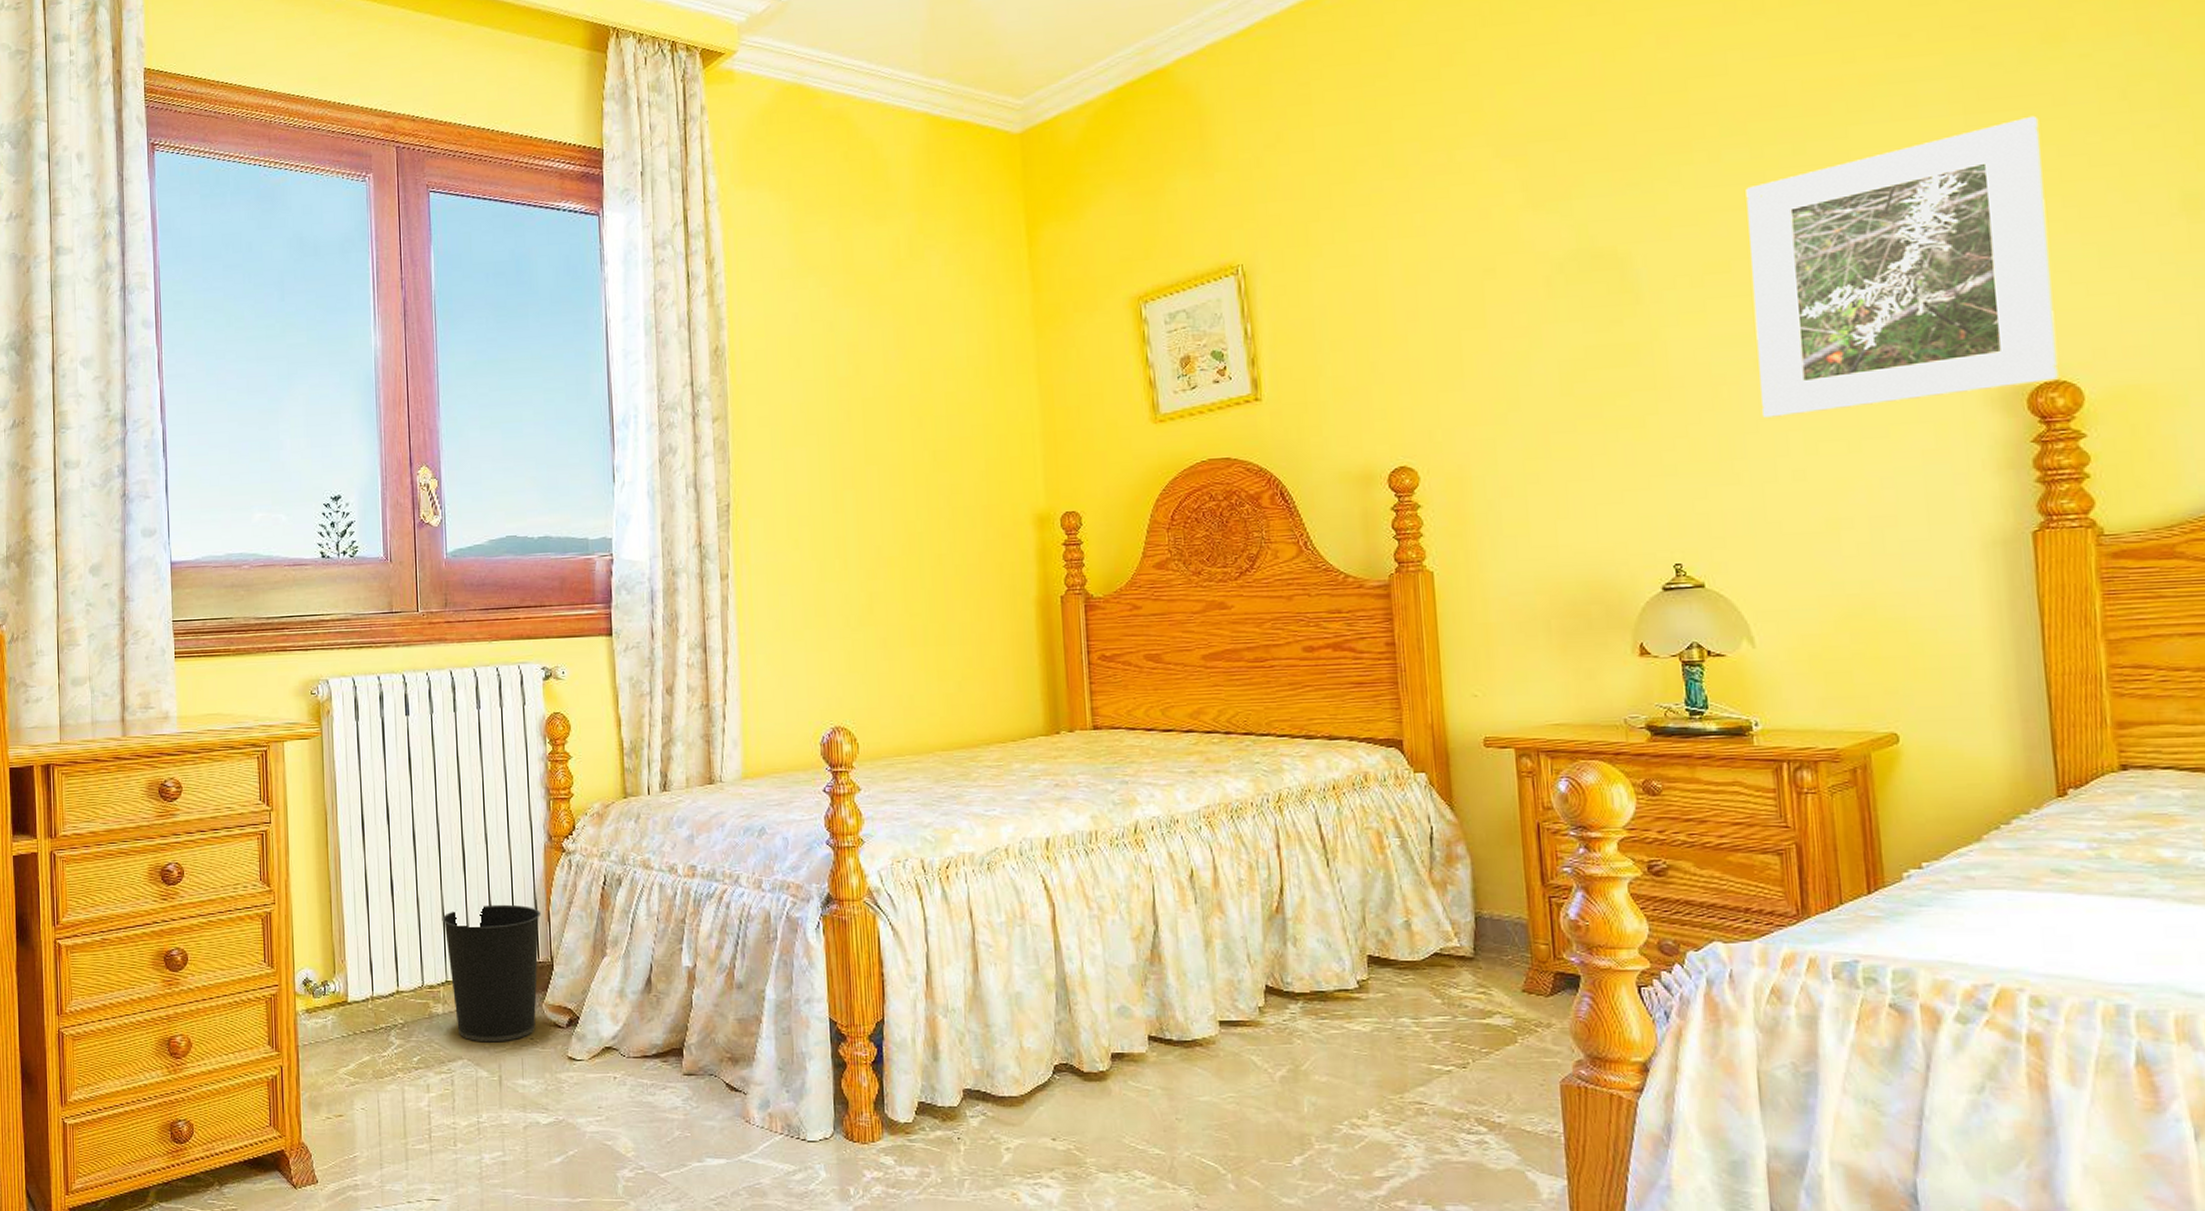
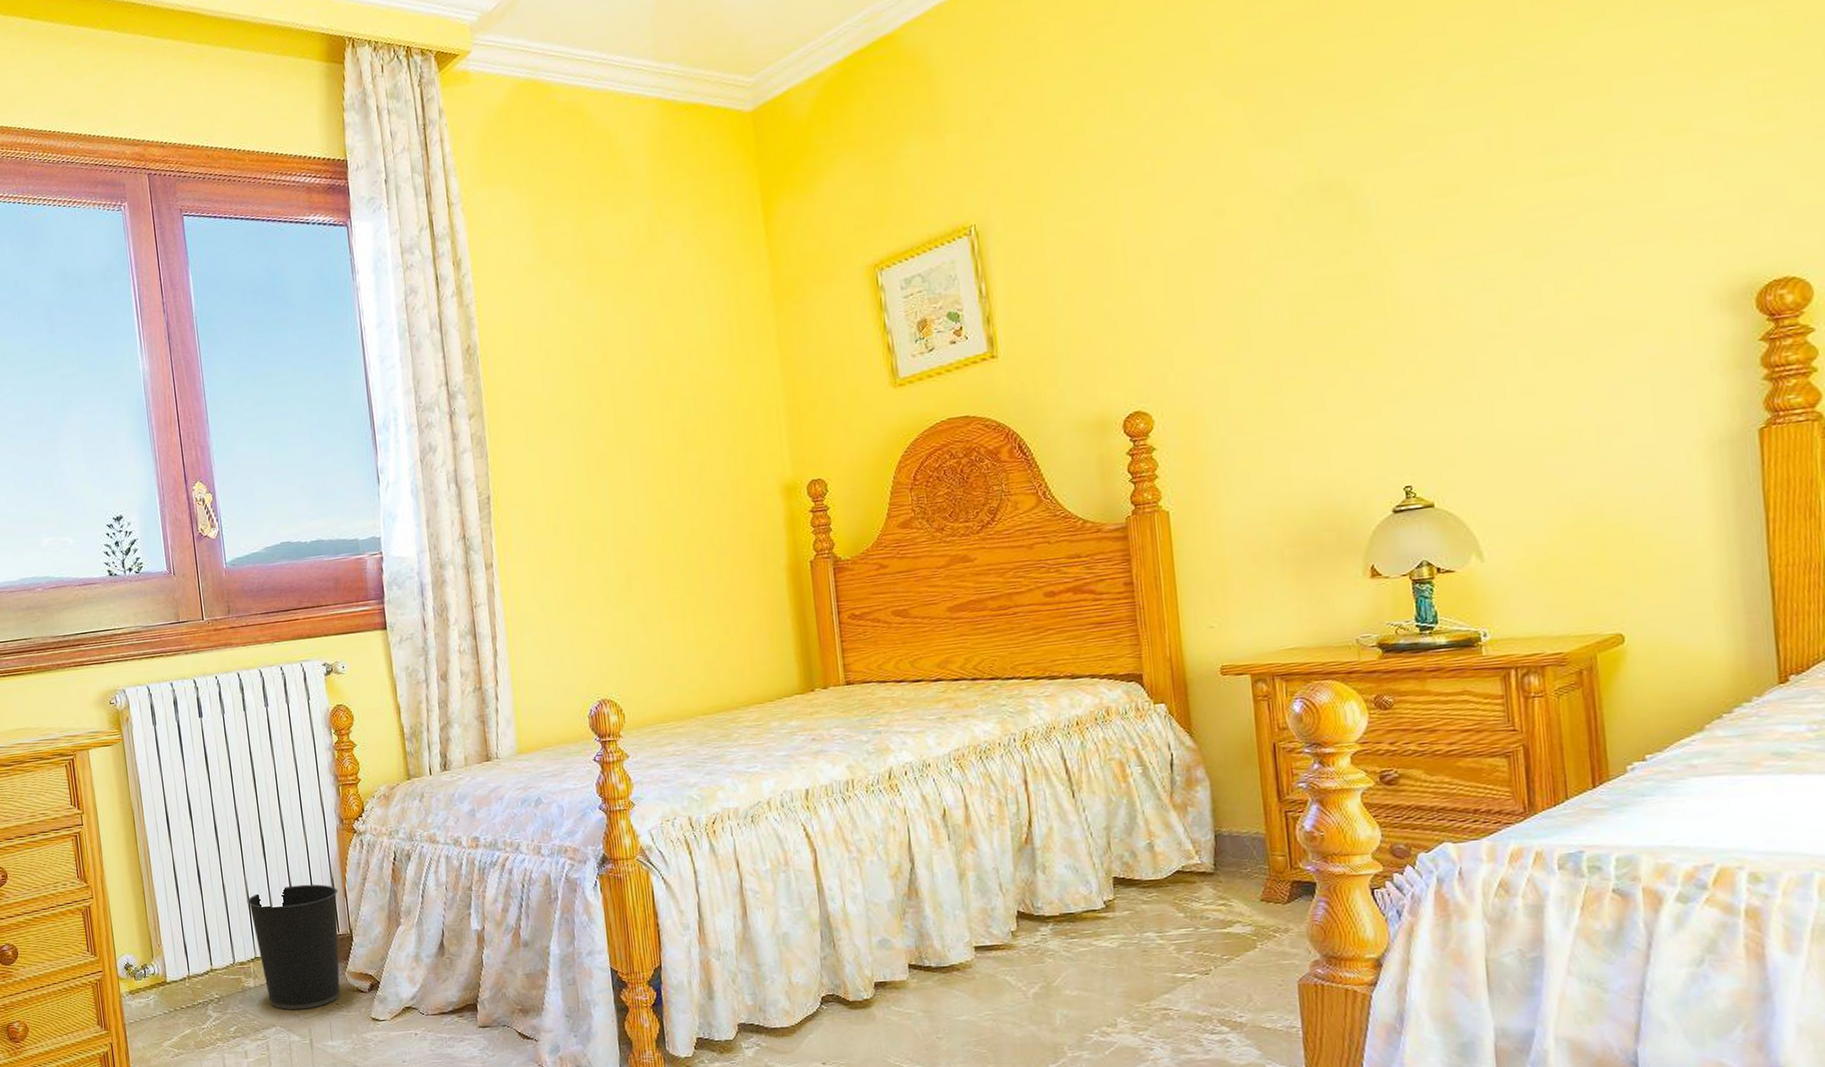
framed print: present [1745,115,2059,419] -> none [1474,9,1788,337]

